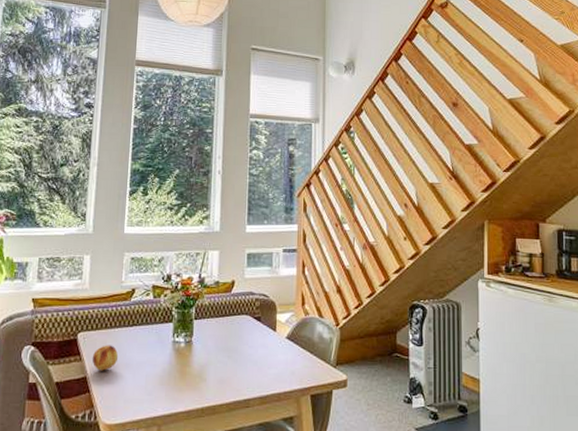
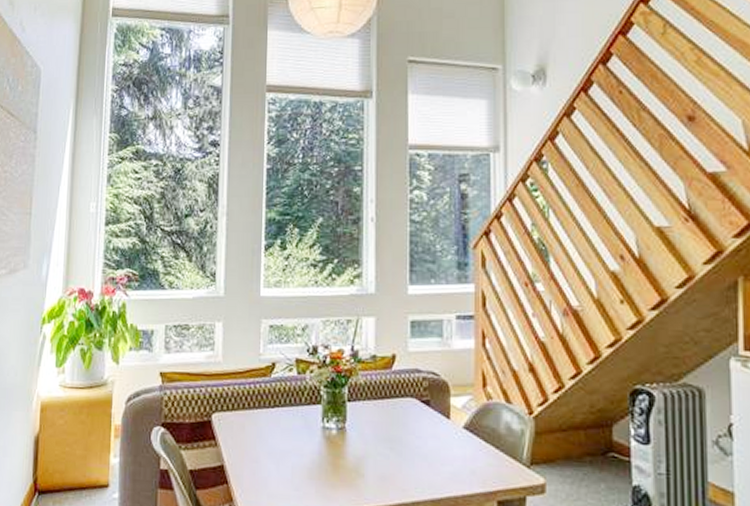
fruit: present [92,345,119,371] -> none [229,428,259,459]

